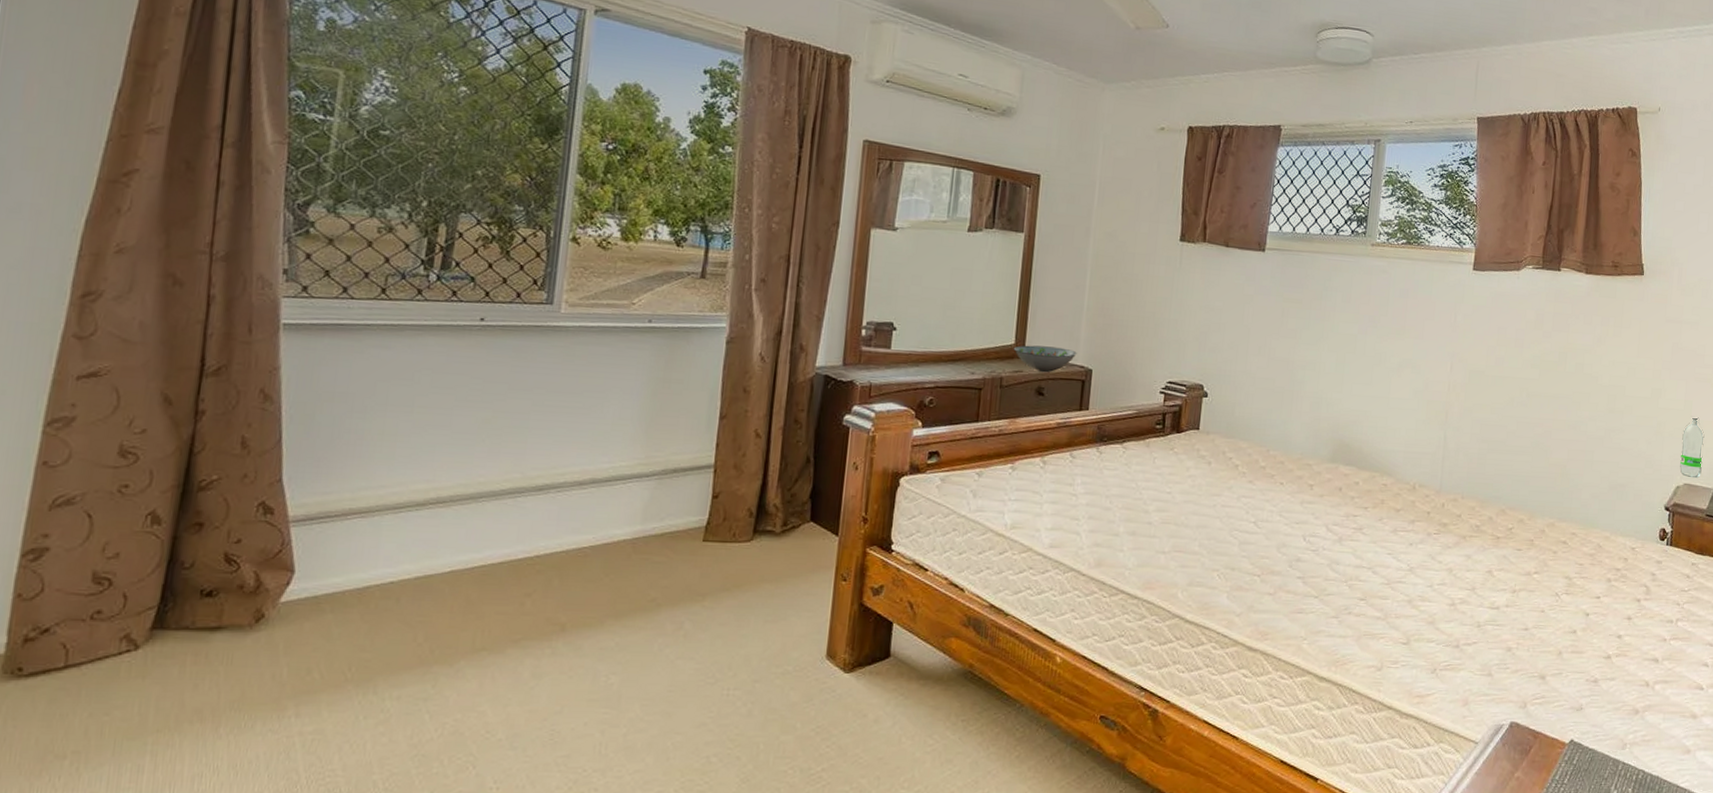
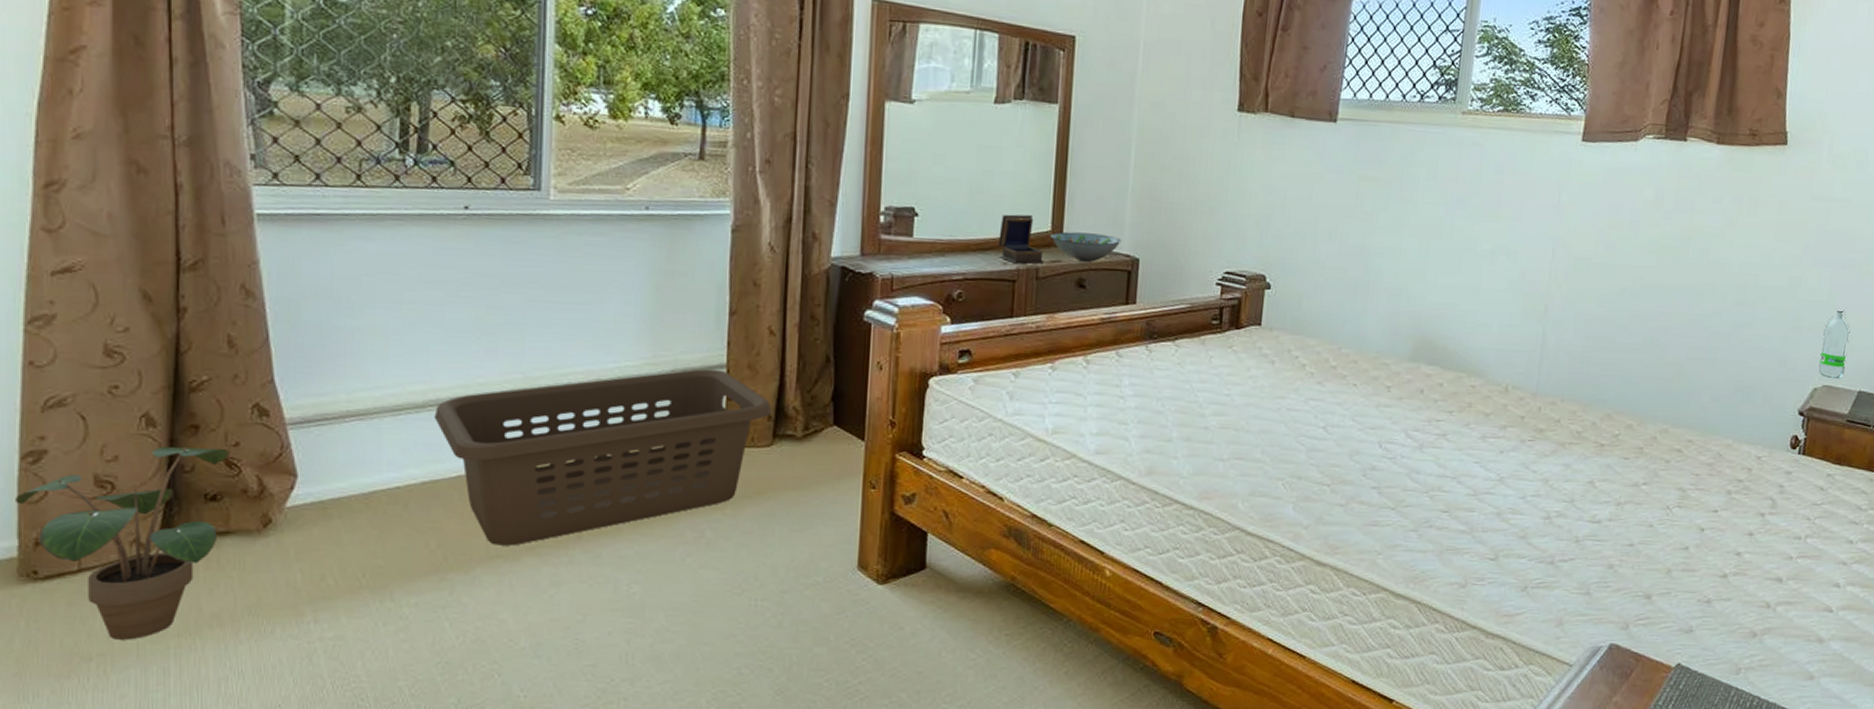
potted plant: none [10,543,230,737] -> present [16,446,229,640]
laundry basket: none [433,469,754,639] -> present [434,369,772,546]
jewelry box: none [967,329,1008,374] -> present [998,214,1044,264]

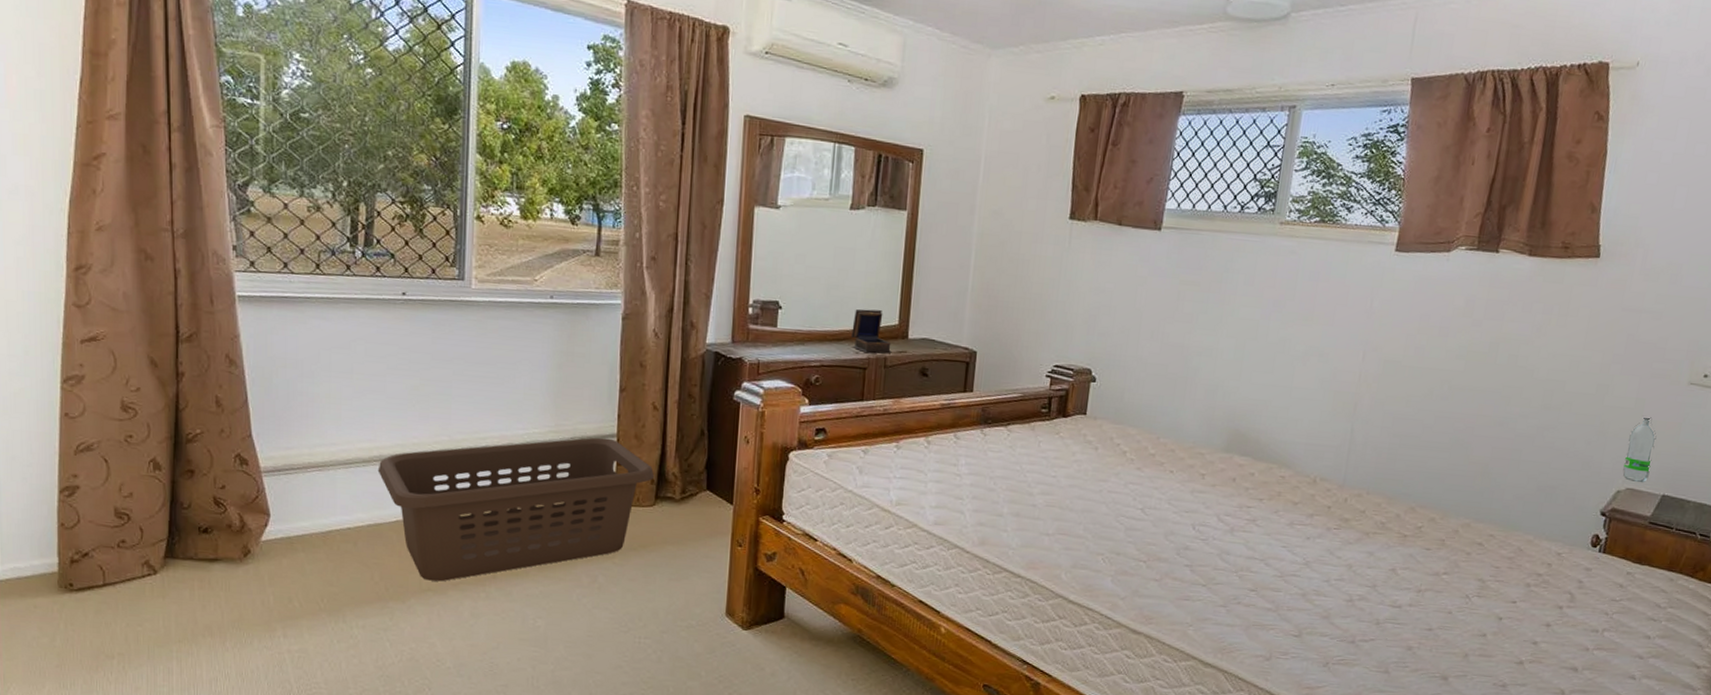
potted plant: present [16,446,229,640] -> none [56,487,217,644]
decorative bowl: present [1049,231,1122,262] -> none [897,325,961,353]

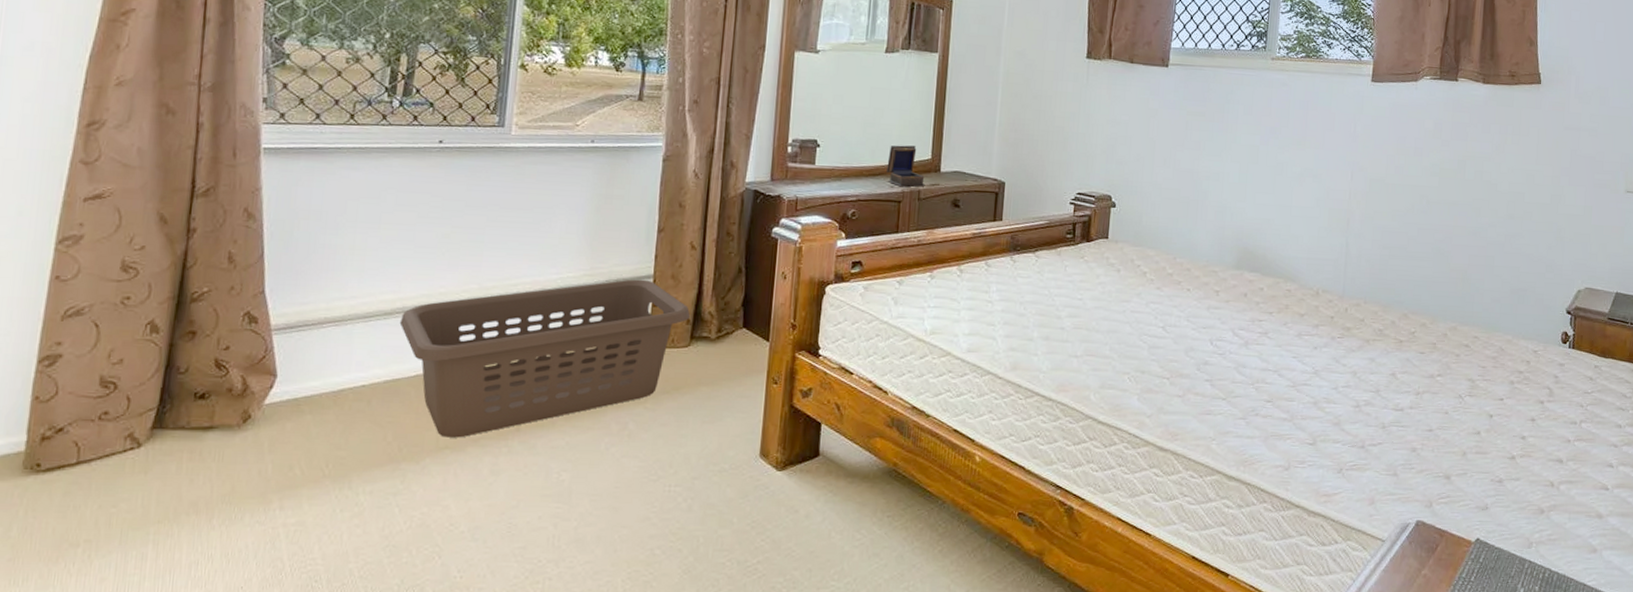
bottle: present [1622,417,1657,483] -> none [1581,223,1605,283]

